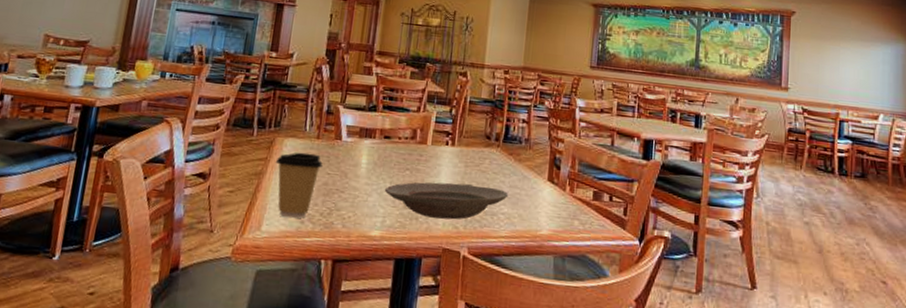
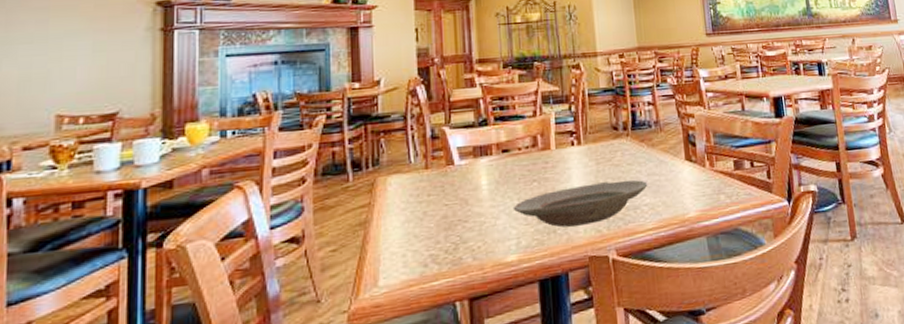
coffee cup: present [275,152,324,219] -> none [381,186,439,265]

